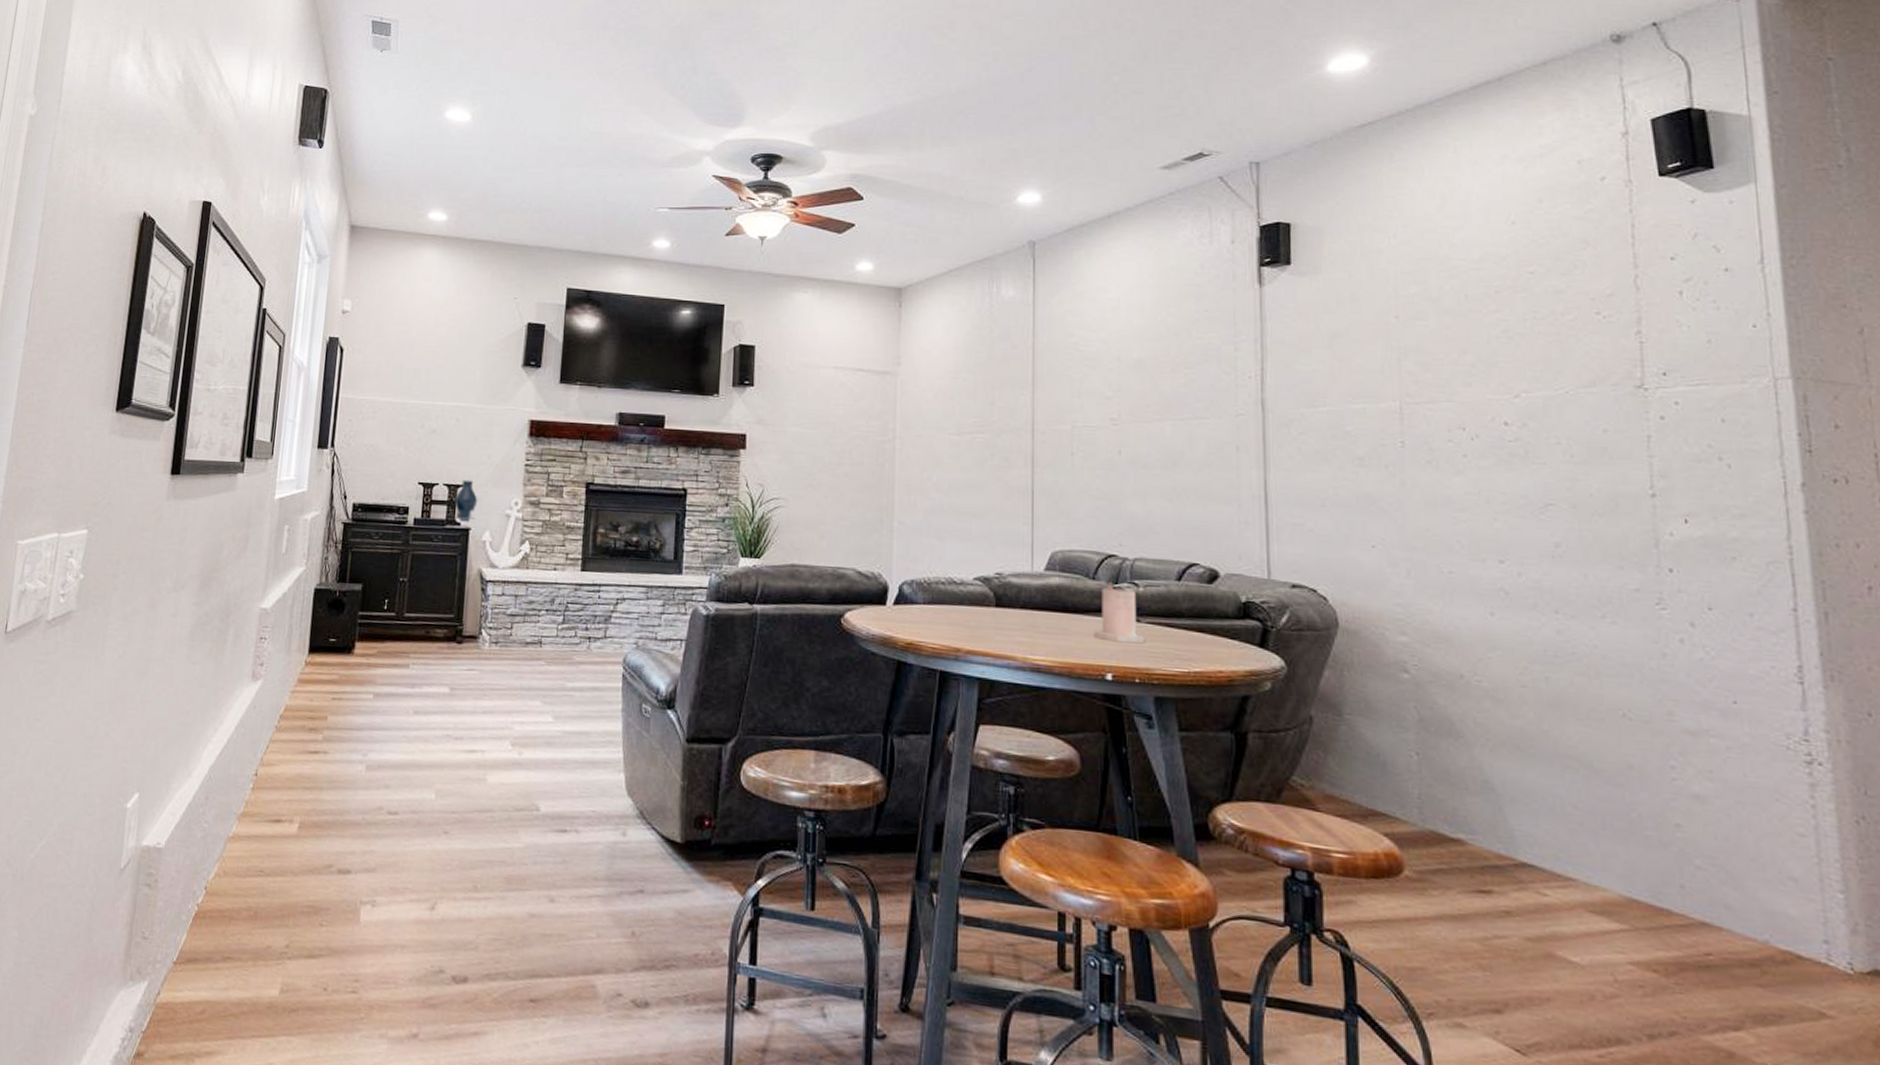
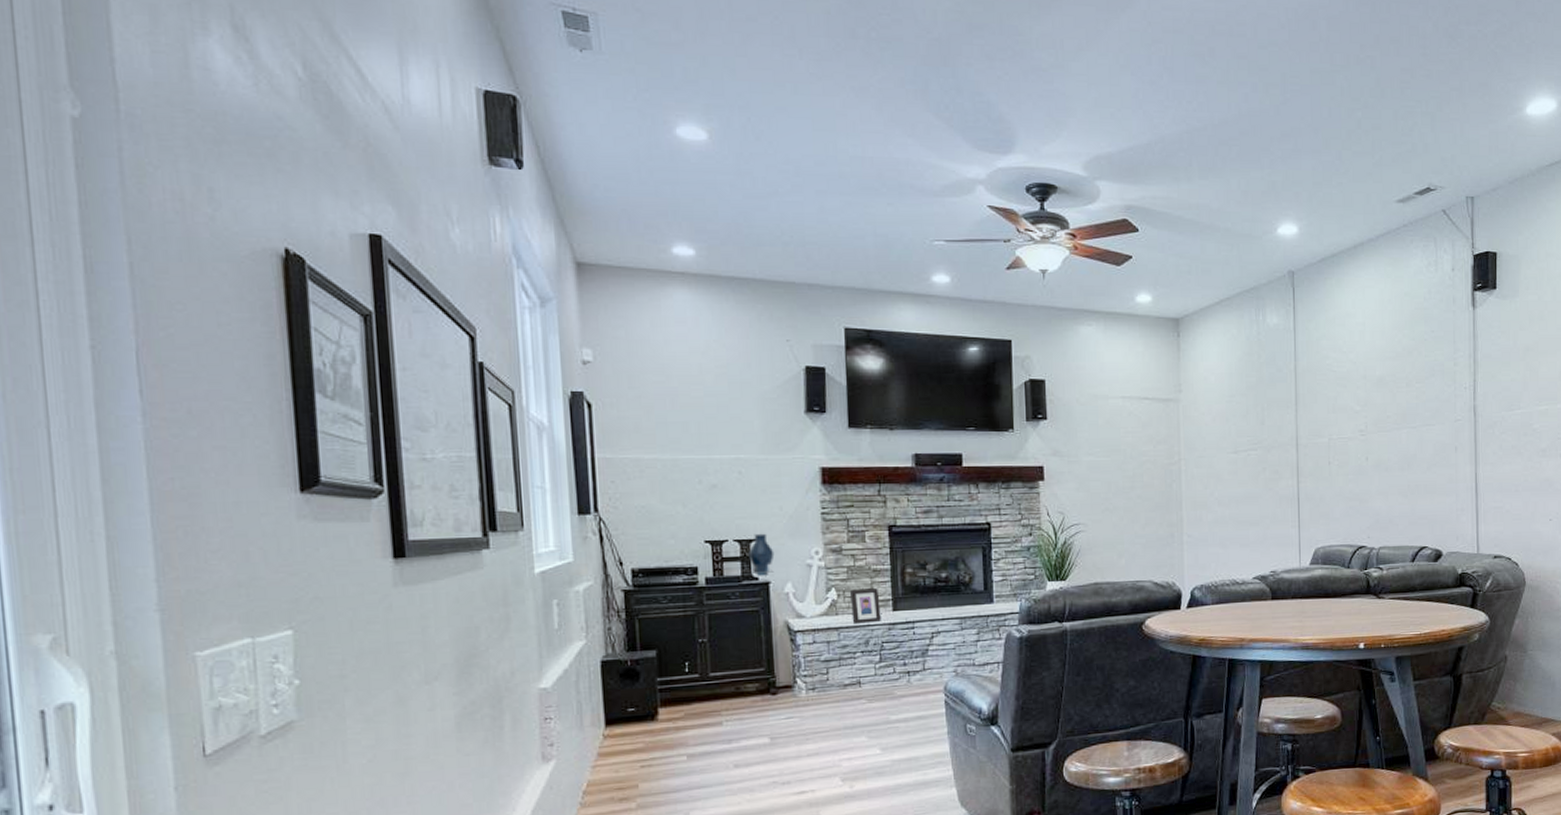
picture frame: none [541,544,570,582] -> present [849,588,881,624]
candle: present [1093,582,1145,644] -> none [1349,569,1388,618]

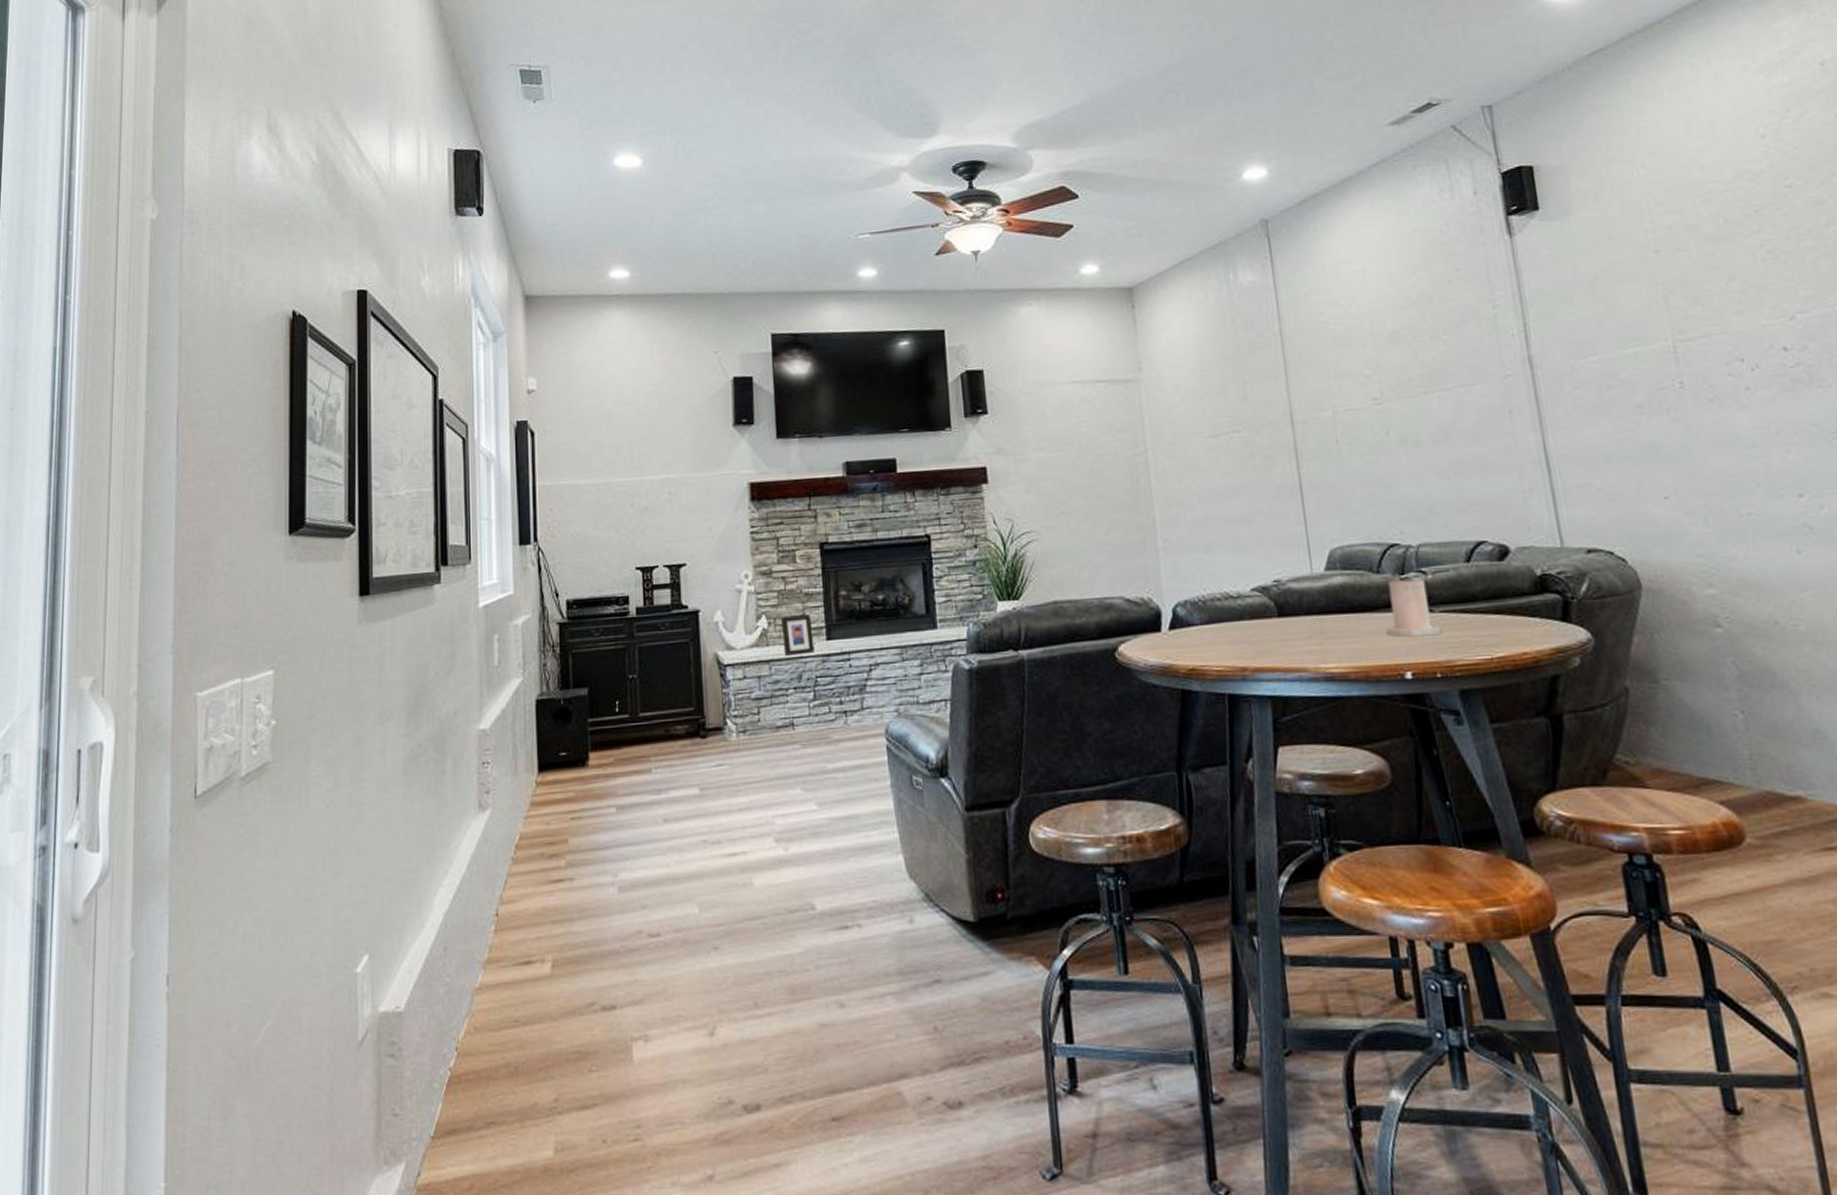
vase: present [749,533,775,576] -> none [678,557,704,604]
candle: none [1349,569,1388,618] -> present [1385,574,1442,638]

